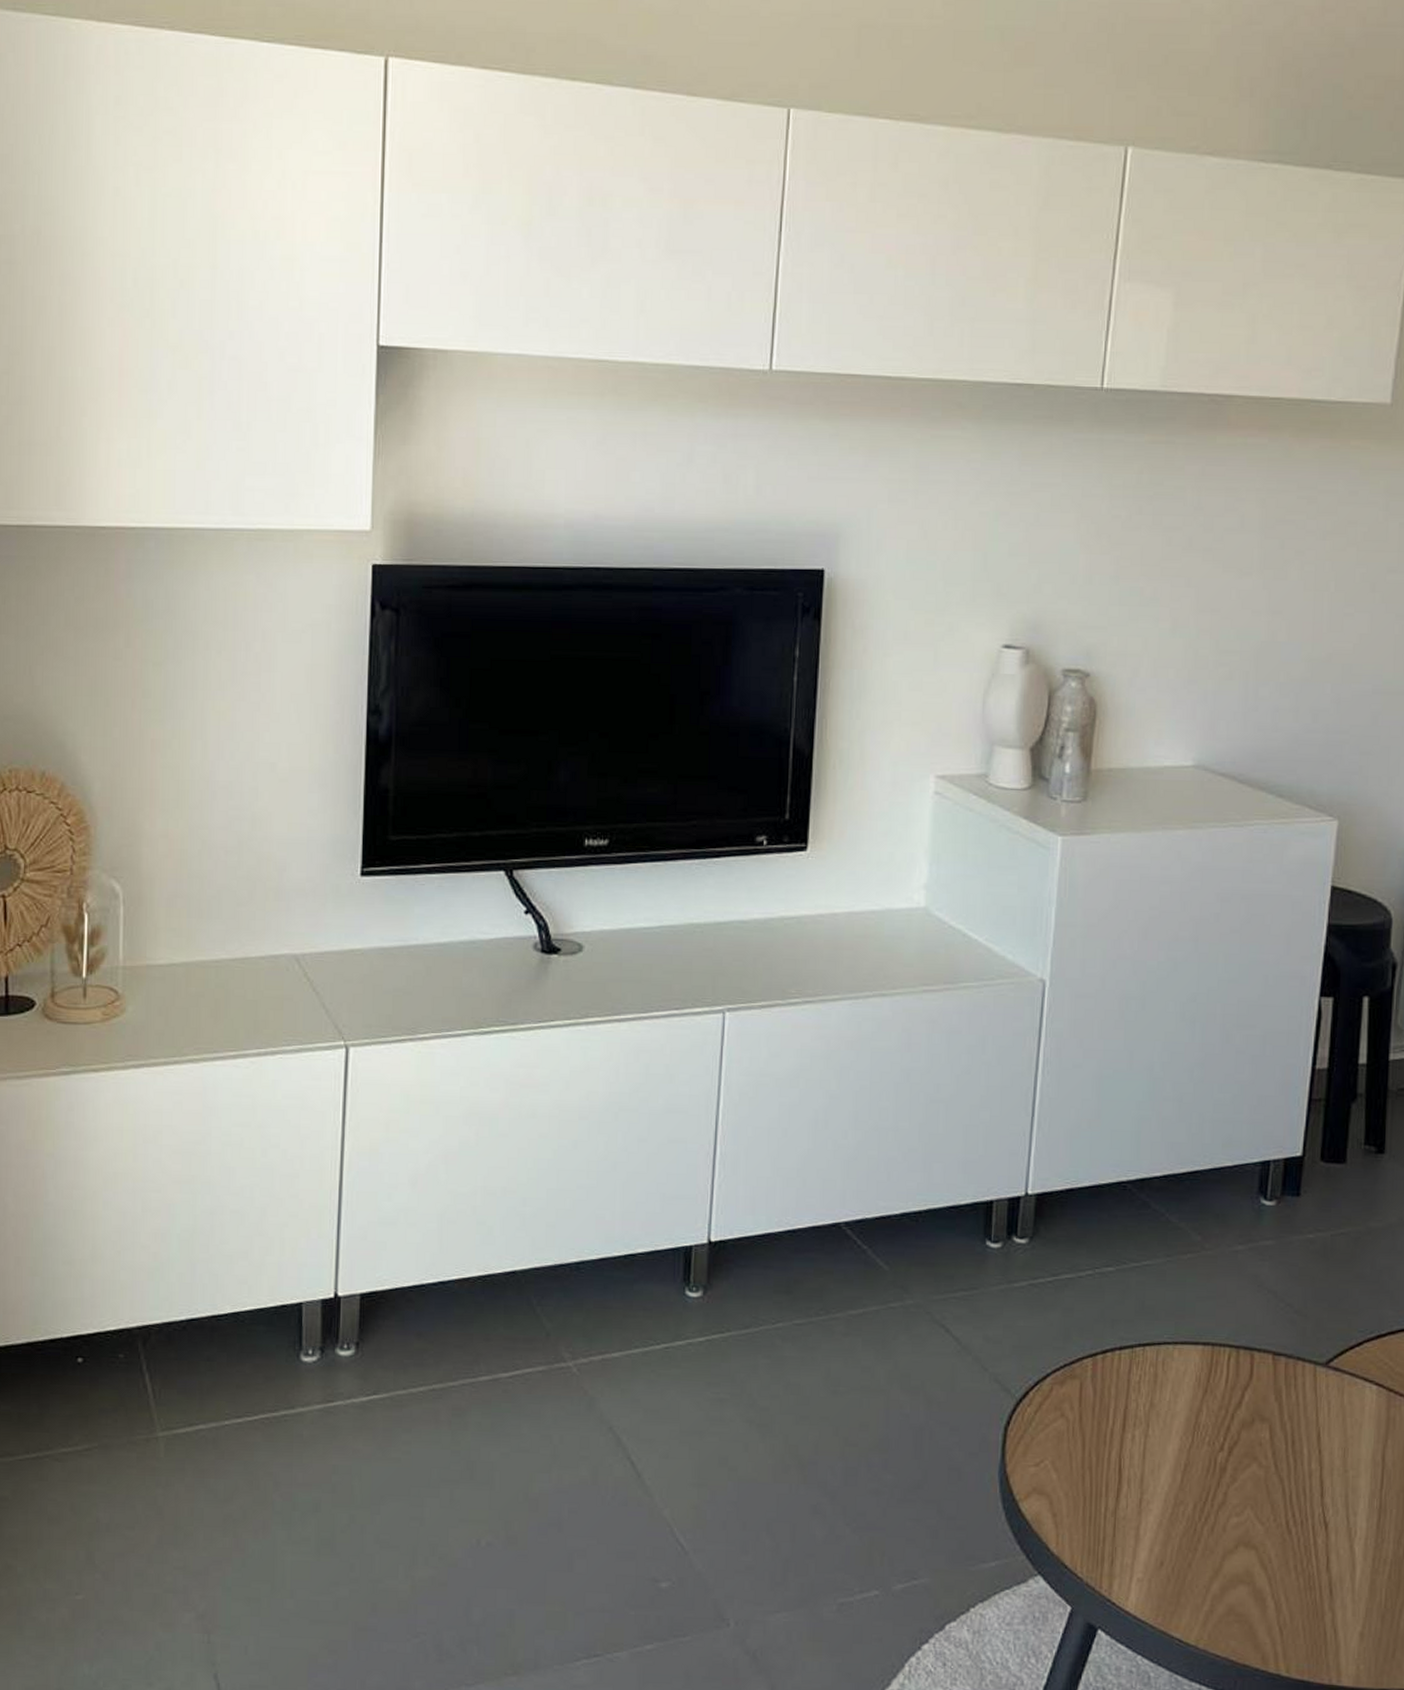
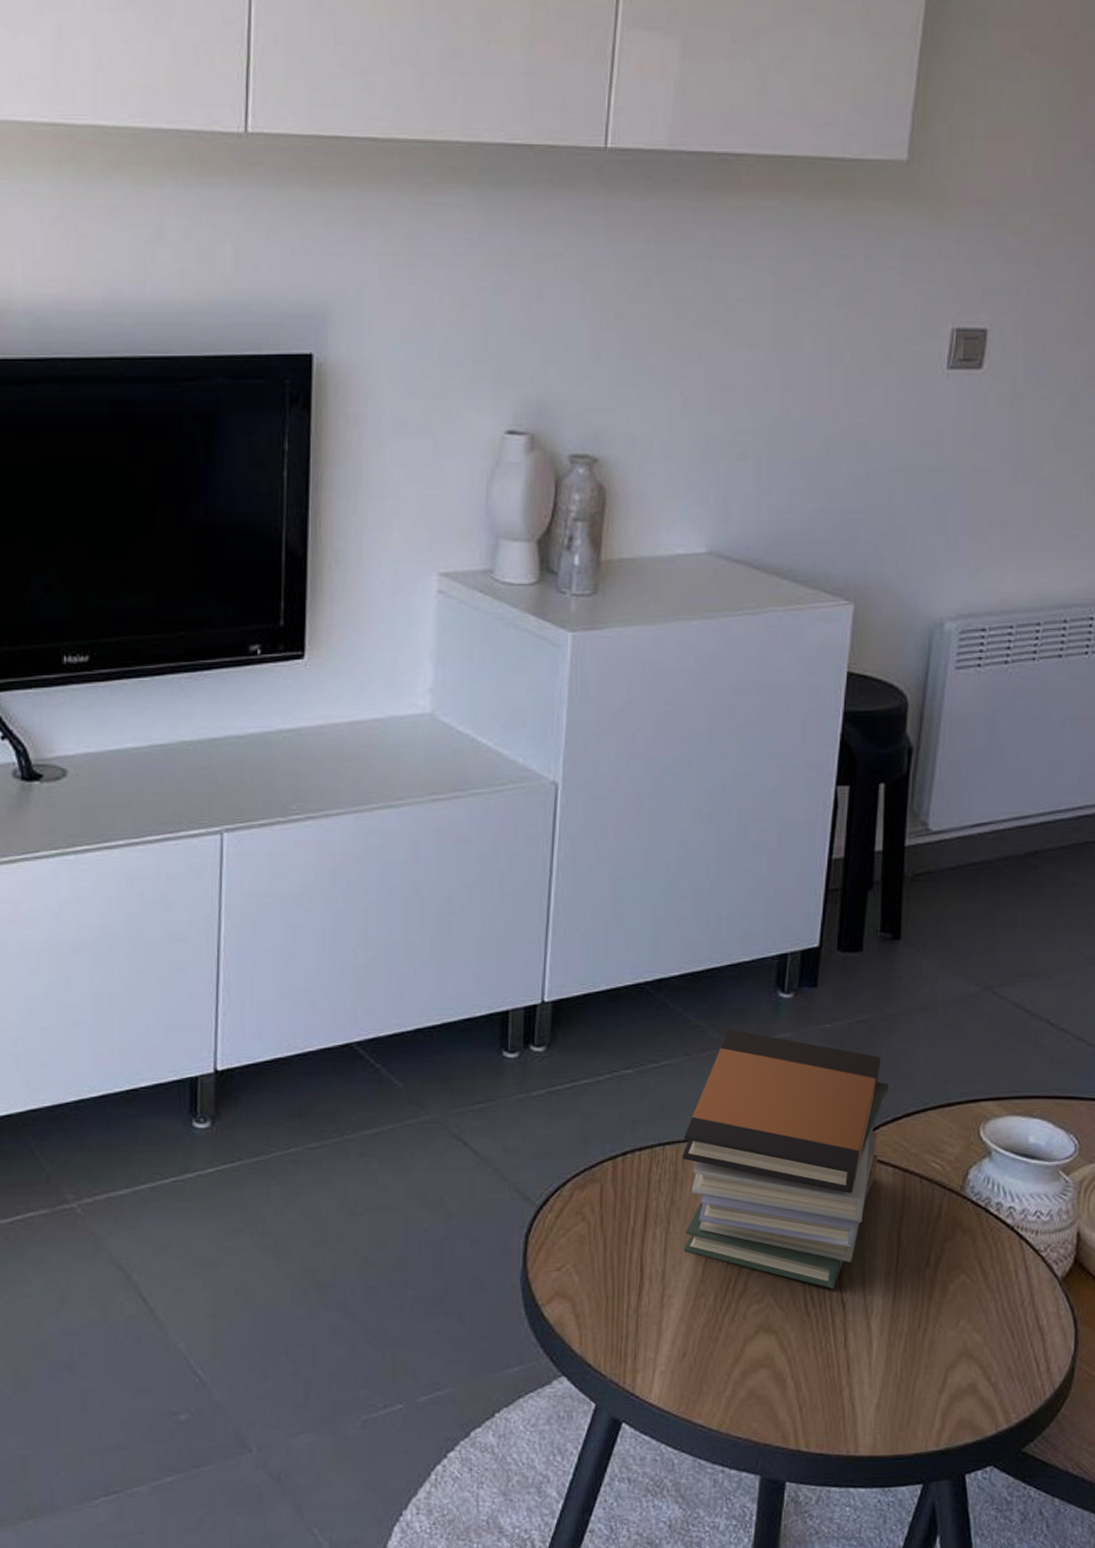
book stack: none [1162,1233,1373,1507] -> present [682,1029,889,1289]

